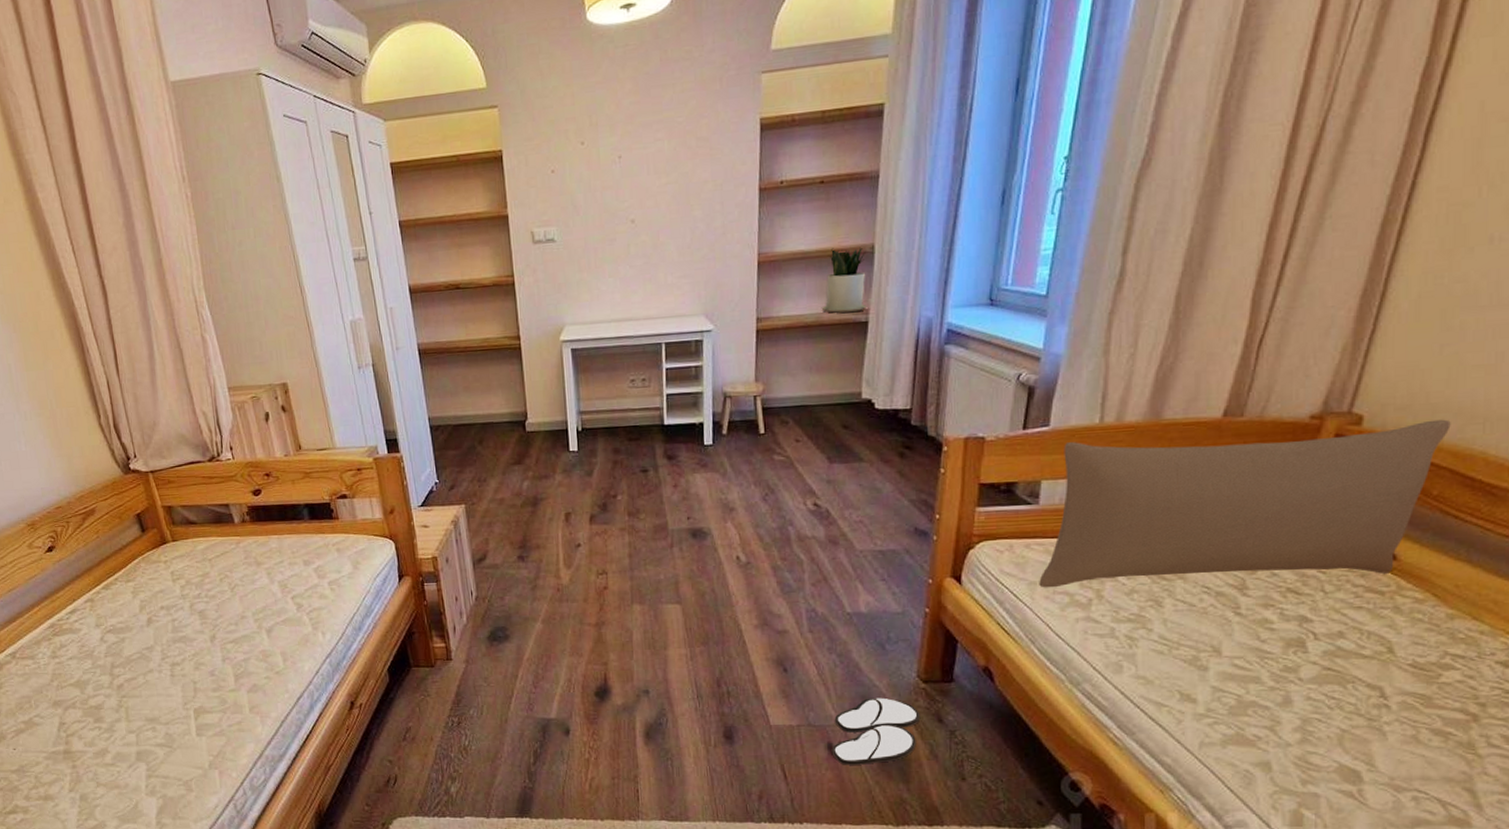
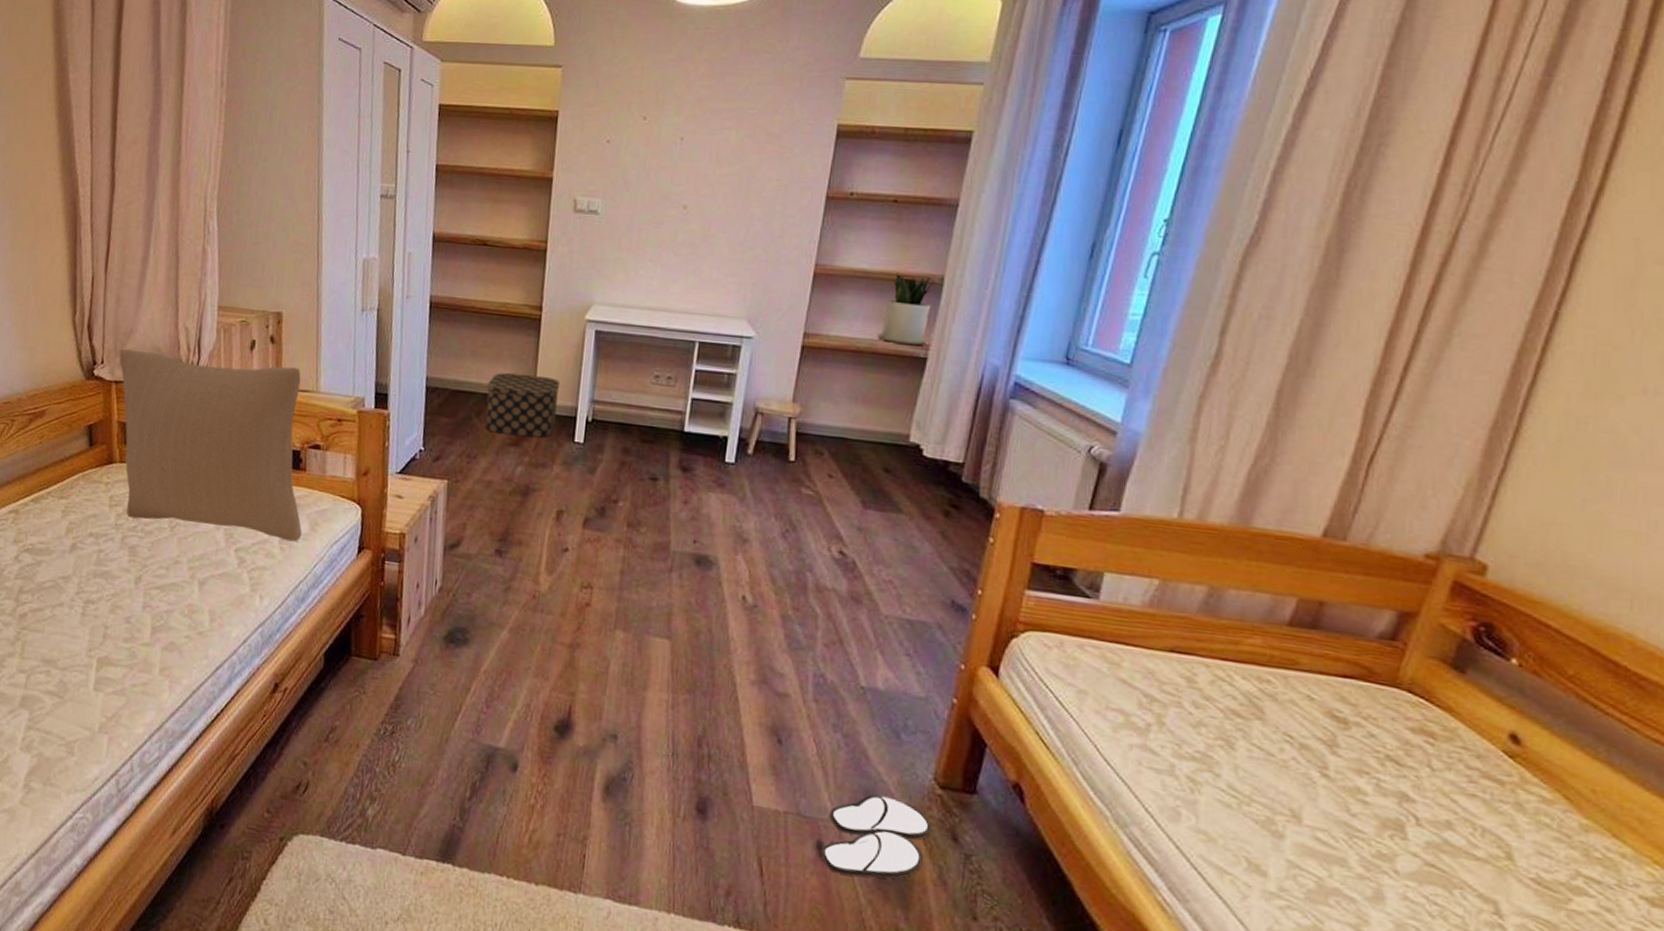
pillow: none [148,430,347,587] -> present [119,348,302,542]
storage box: none [484,398,550,456] -> present [485,372,561,438]
pillow: present [1039,419,1451,588] -> none [1090,534,1592,760]

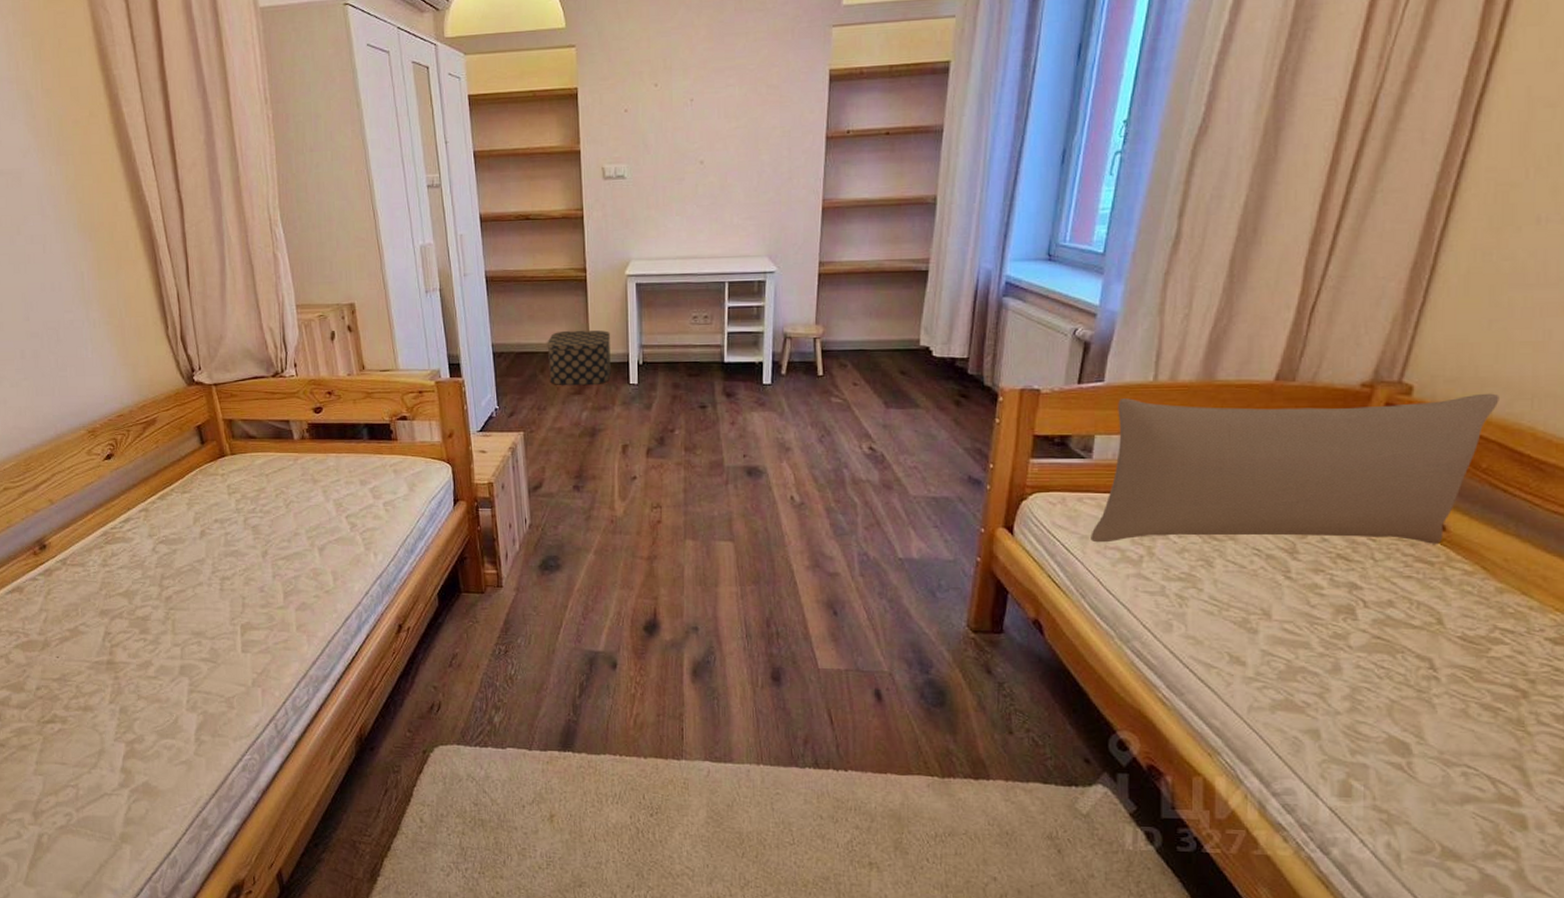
pillow: present [119,348,302,542] -> none [214,351,403,503]
slippers: present [820,794,932,879] -> none [879,645,969,713]
planter: present [876,272,935,346] -> none [883,196,929,262]
pillow: none [1090,534,1592,760] -> present [1091,393,1499,544]

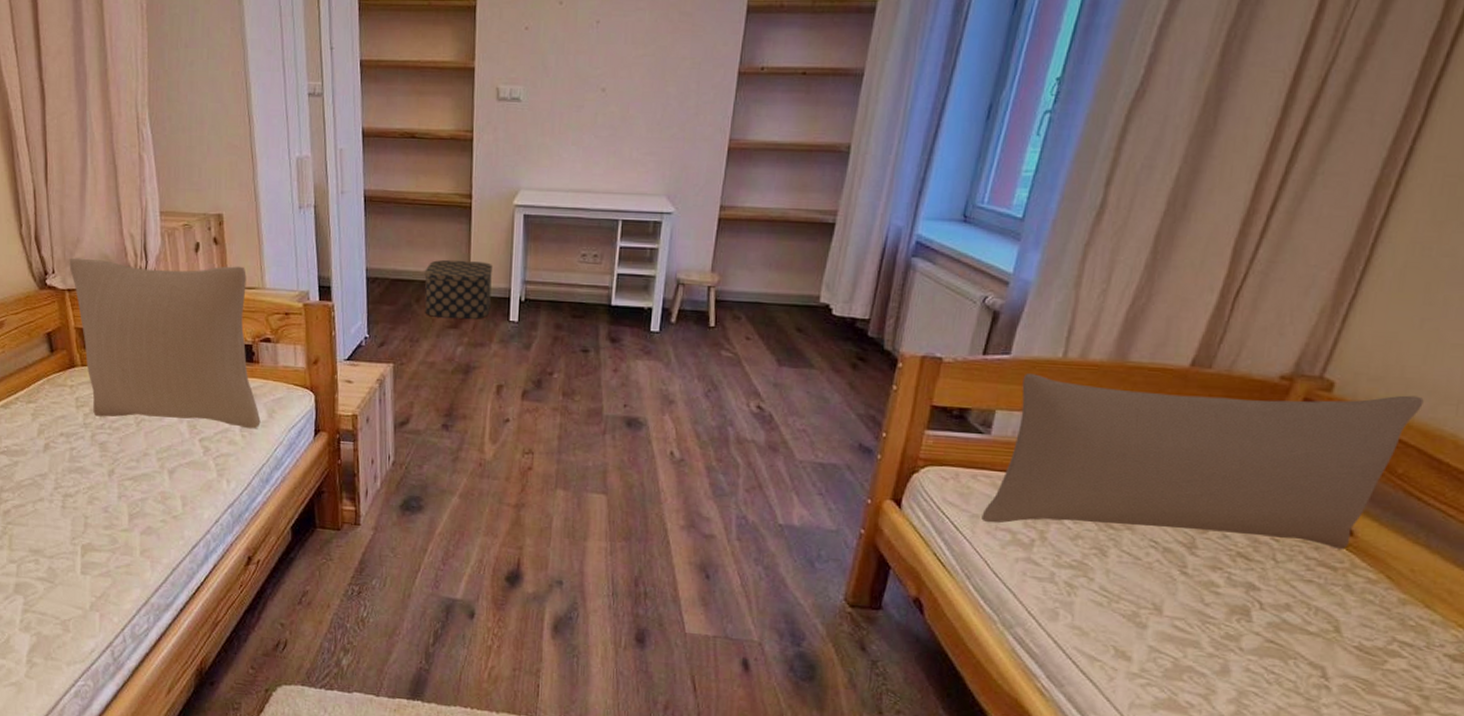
pillow: none [214,351,403,503] -> present [69,257,261,429]

